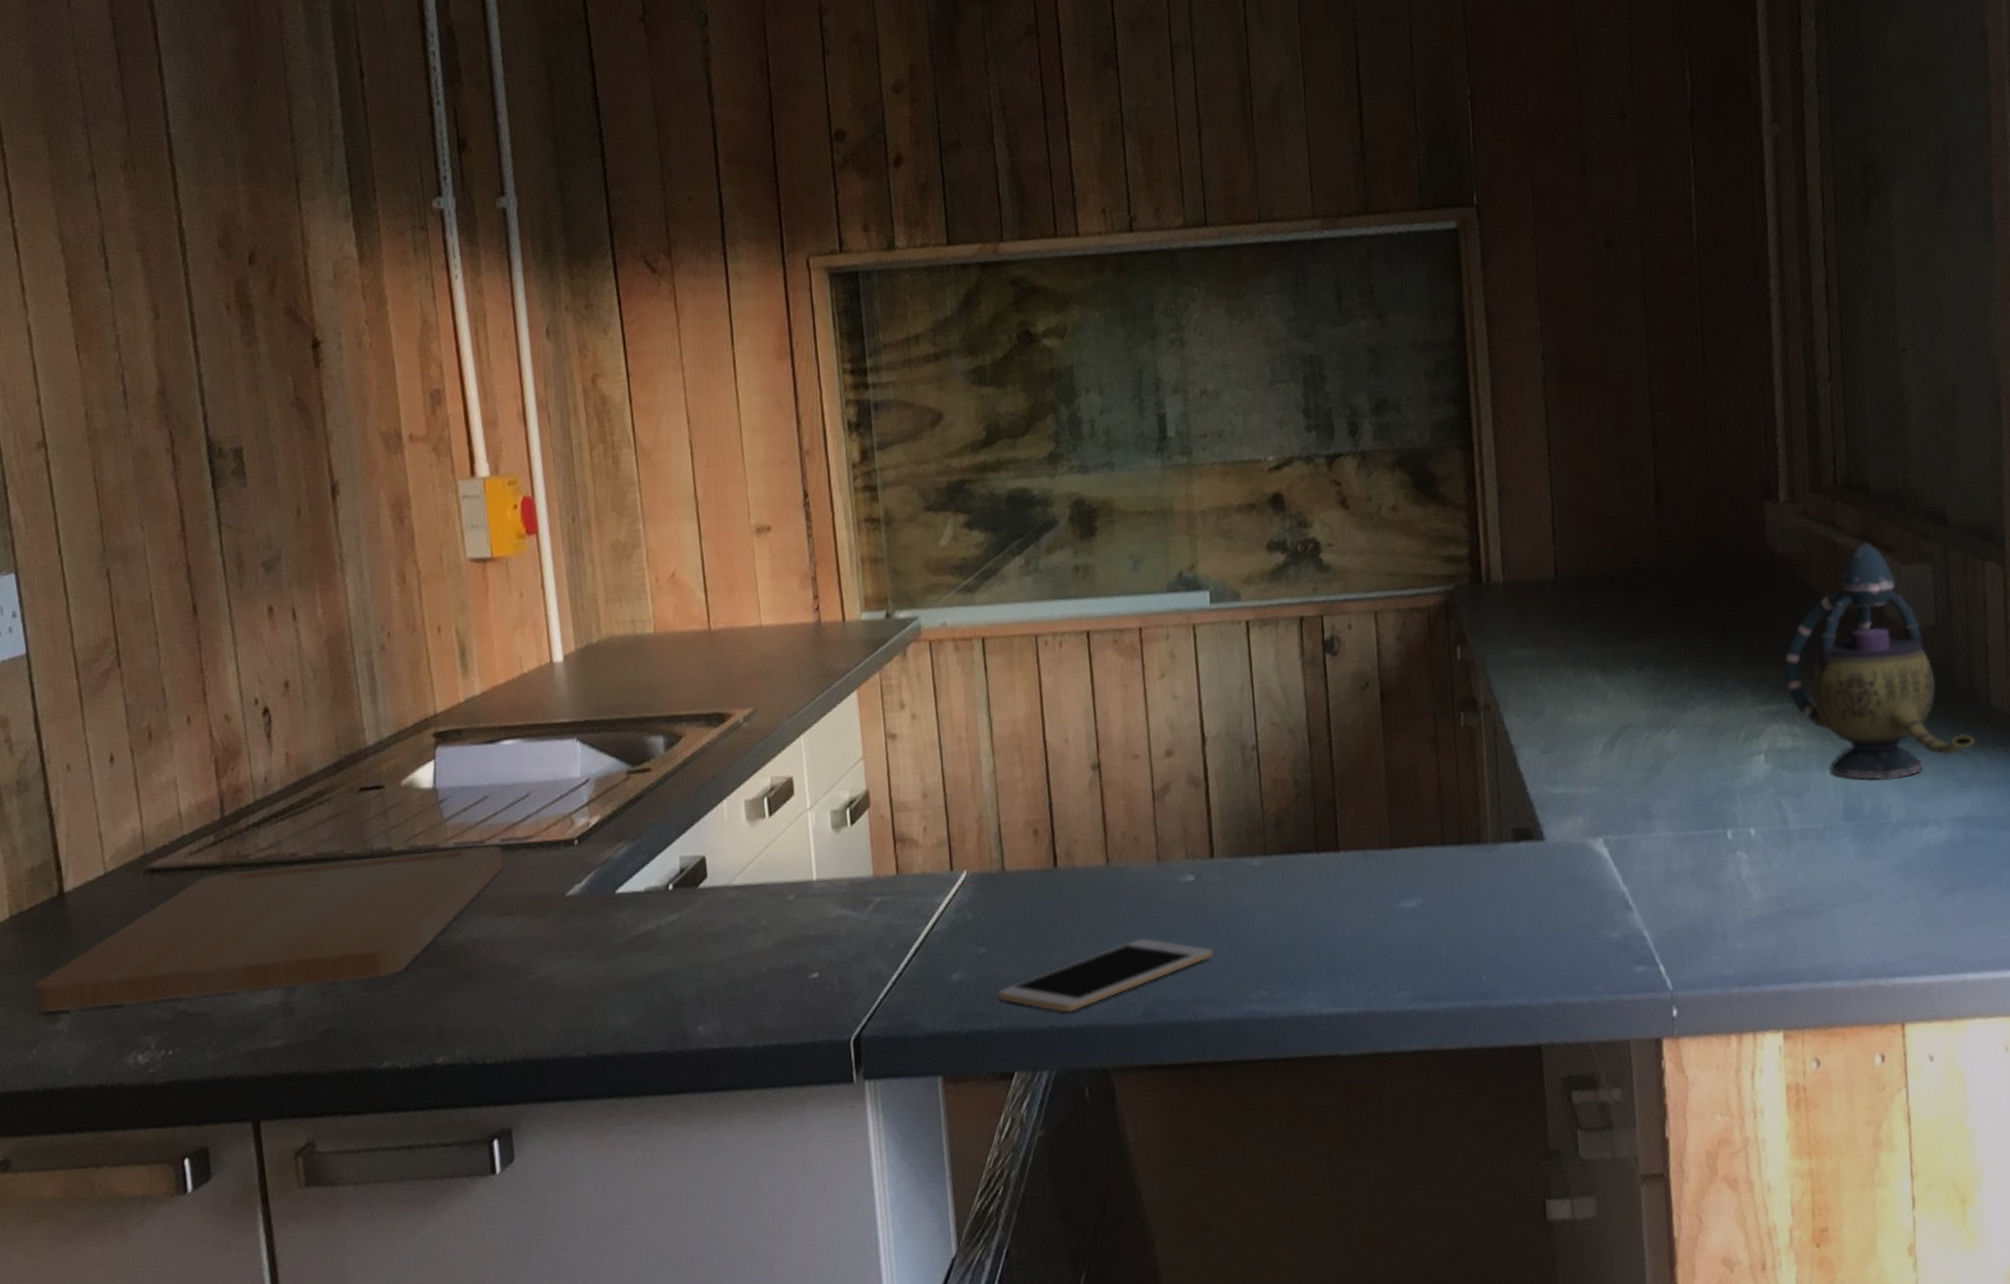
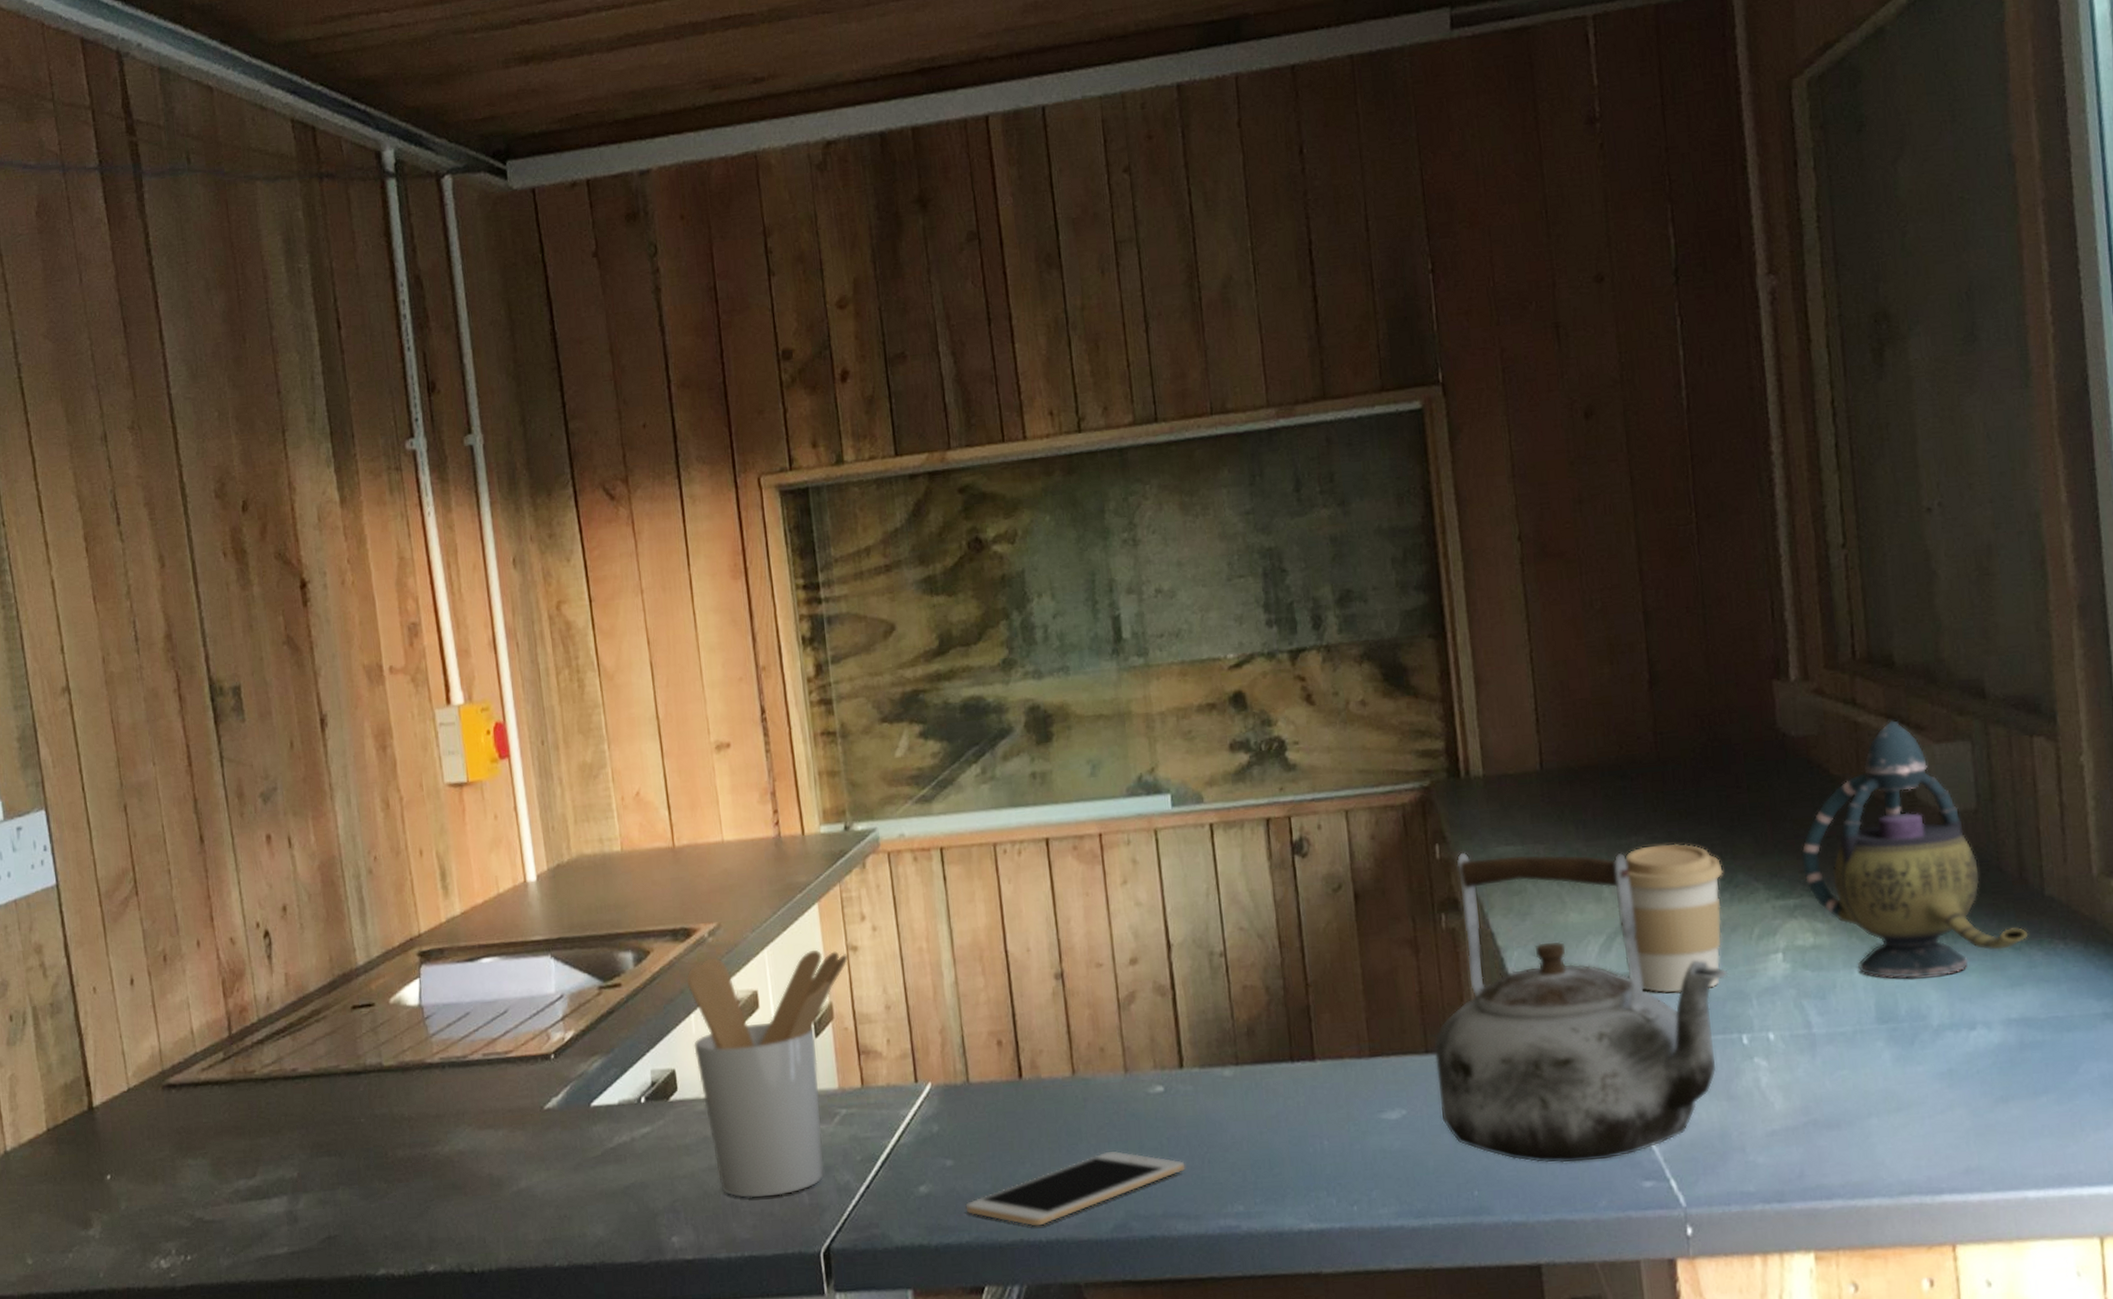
cutting board: present [33,845,504,1014] -> none [68,1059,486,1220]
utensil holder: none [720,736,887,986] -> present [687,949,849,1198]
kettle: none [1450,654,1716,949] -> present [1434,852,1728,1163]
coffee cup: none [1629,650,1715,791] -> present [1625,843,1723,994]

